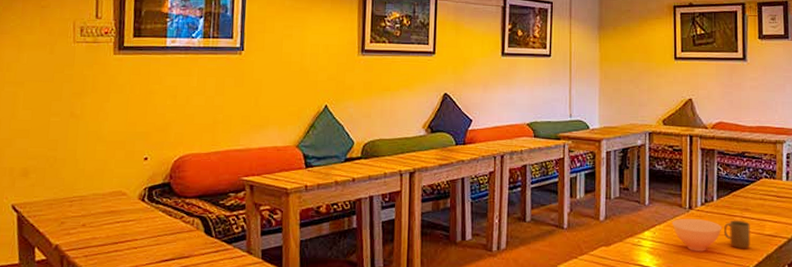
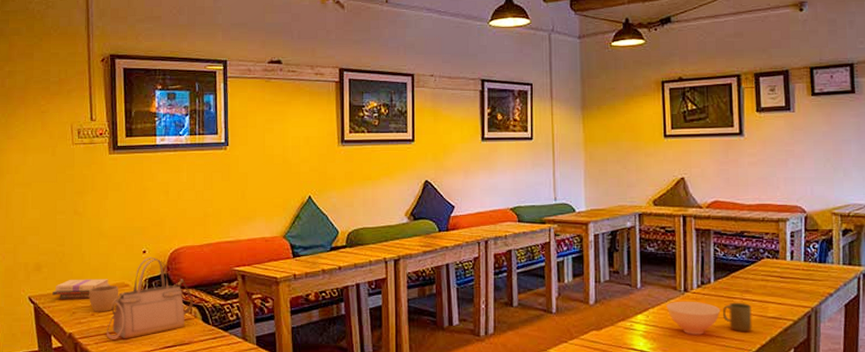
books: none [39,186,104,208] -> present [52,279,109,299]
cup: none [80,191,115,223] -> present [89,283,119,312]
handbag: none [97,164,196,252] -> present [106,256,193,339]

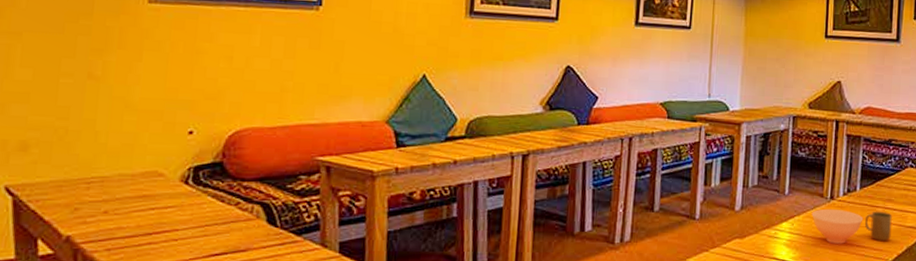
books: present [52,279,109,299] -> none [44,164,134,191]
cup: present [89,283,119,312] -> none [101,171,149,209]
handbag: present [106,256,193,339] -> none [124,139,257,245]

